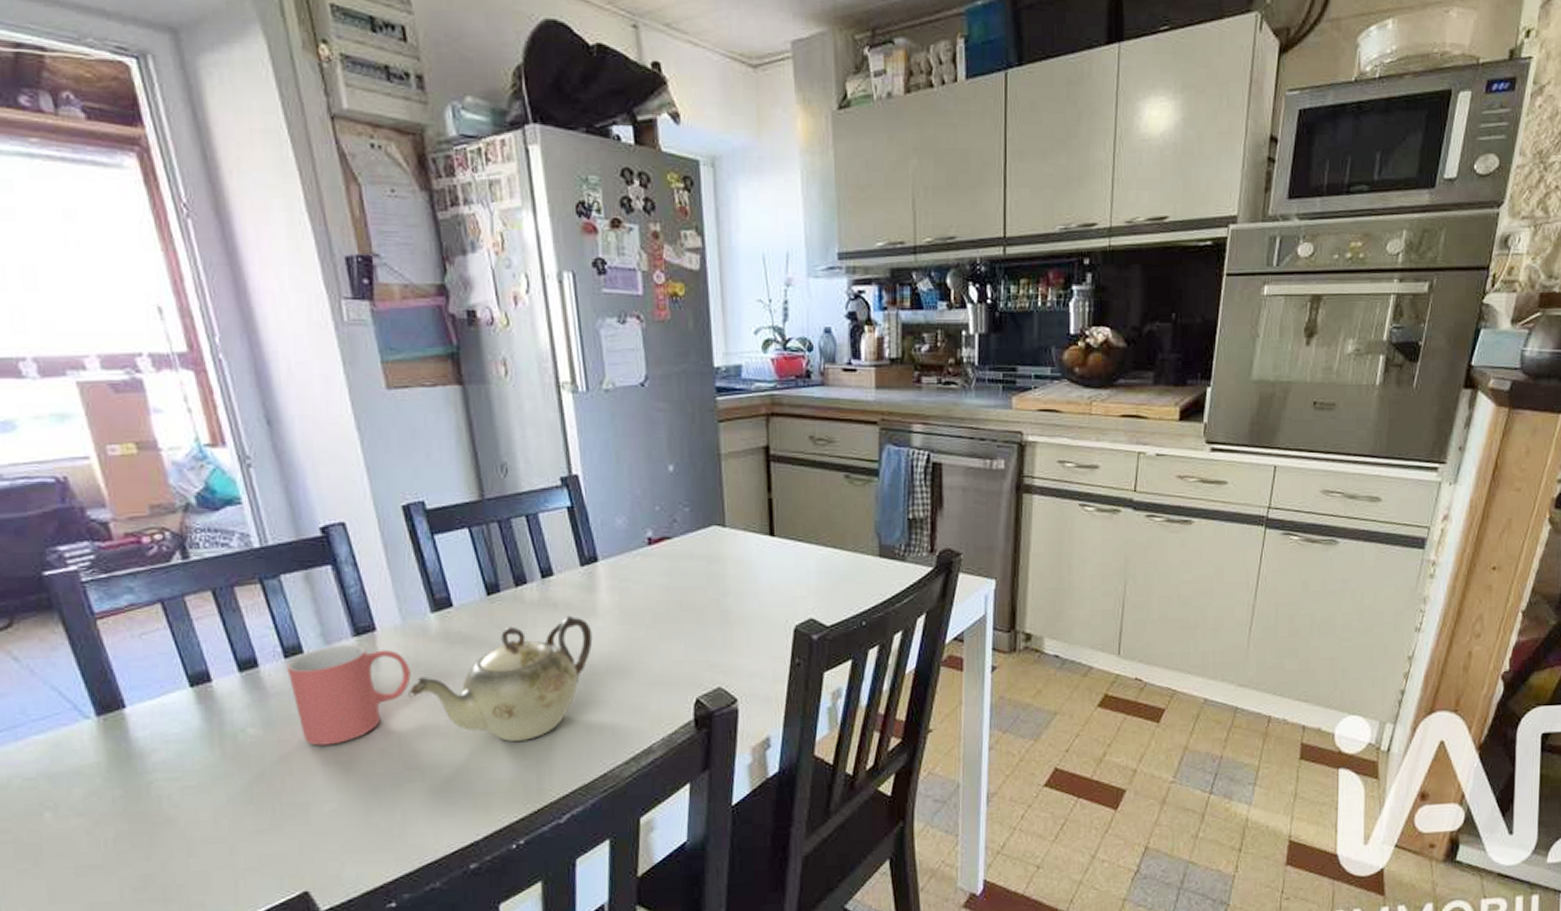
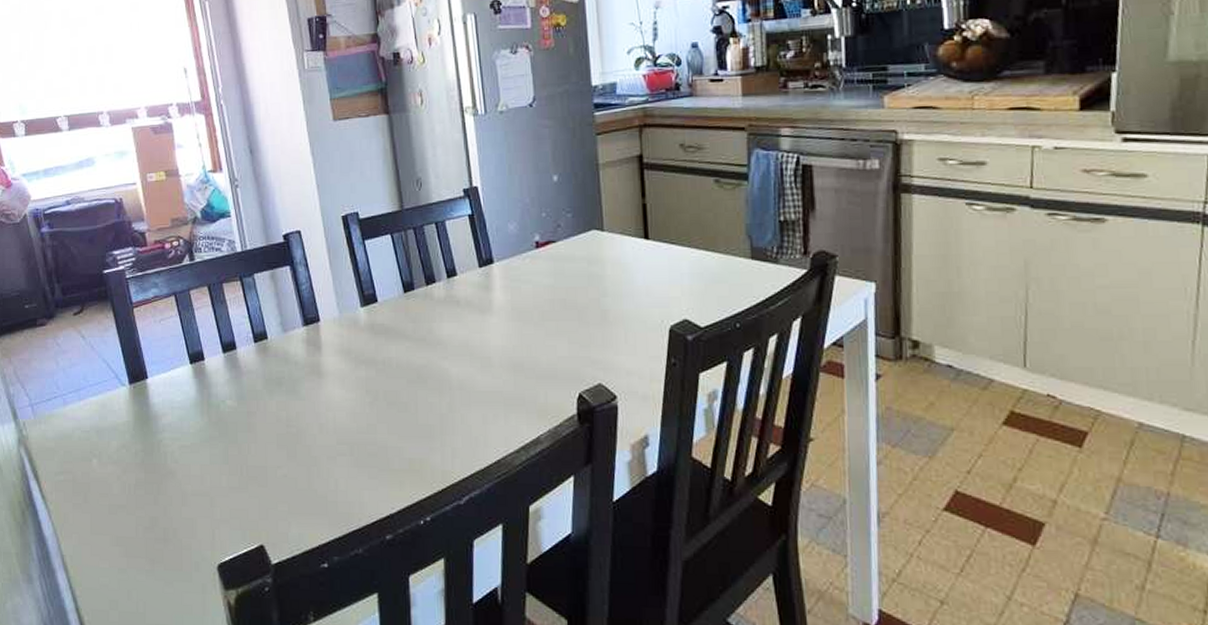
mug: present [286,644,411,746] -> none [255,333,345,418]
teapot: present [408,615,593,741] -> none [342,311,489,424]

